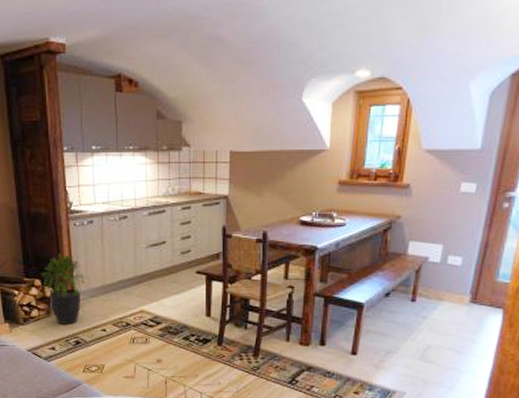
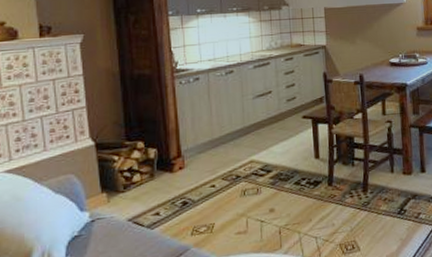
potted plant: present [41,254,88,324] -> none [144,112,195,186]

